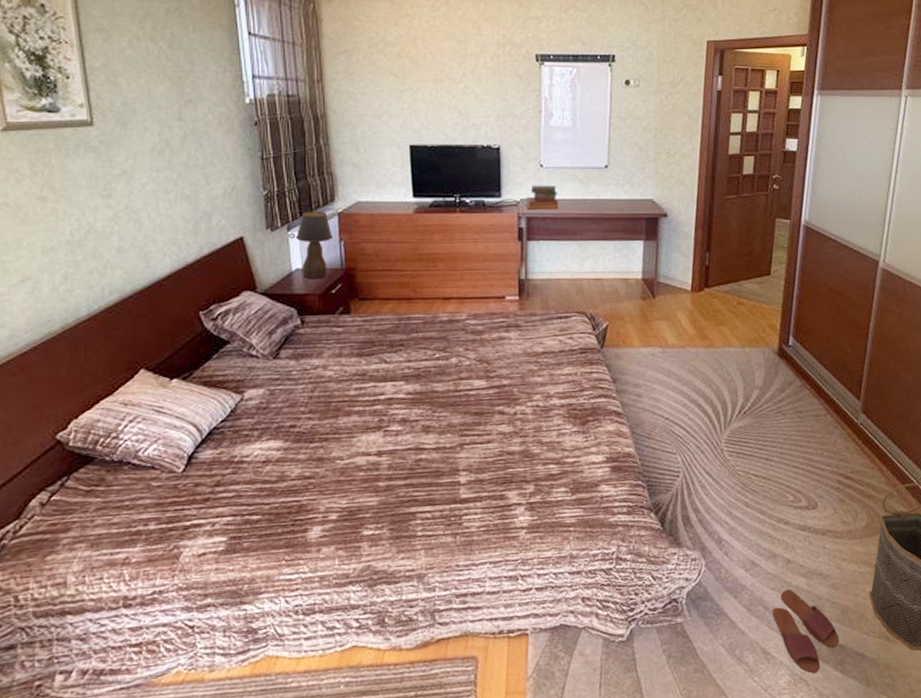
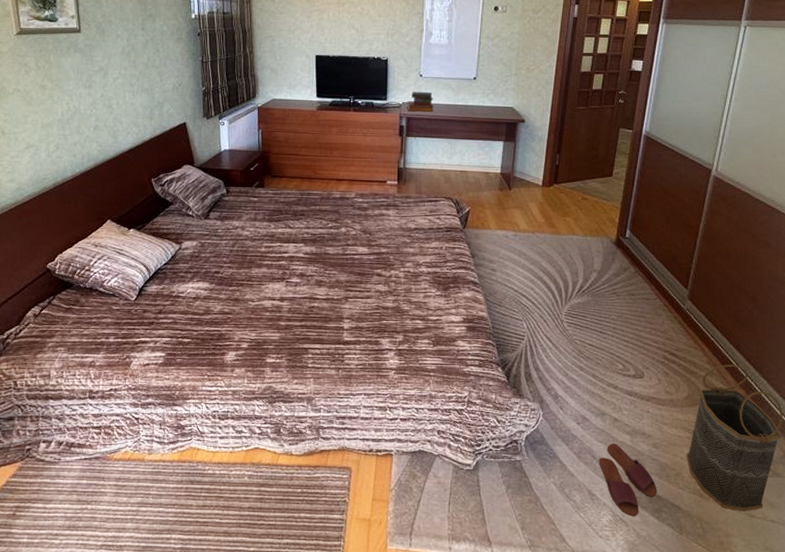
table lamp: present [295,210,334,279] -> none [224,104,254,159]

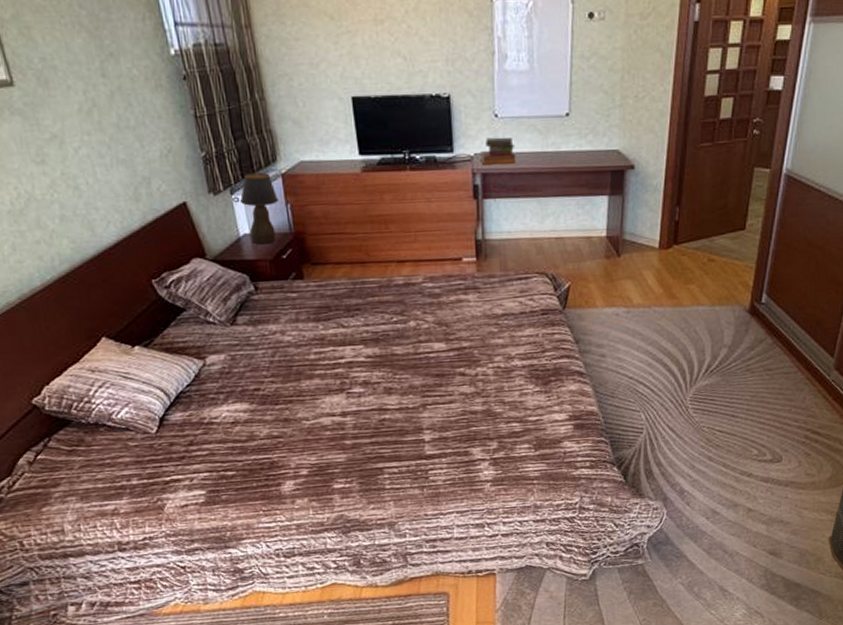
table lamp: none [224,104,254,159] -> present [239,172,280,245]
slippers: present [599,443,657,517] -> none [731,534,796,608]

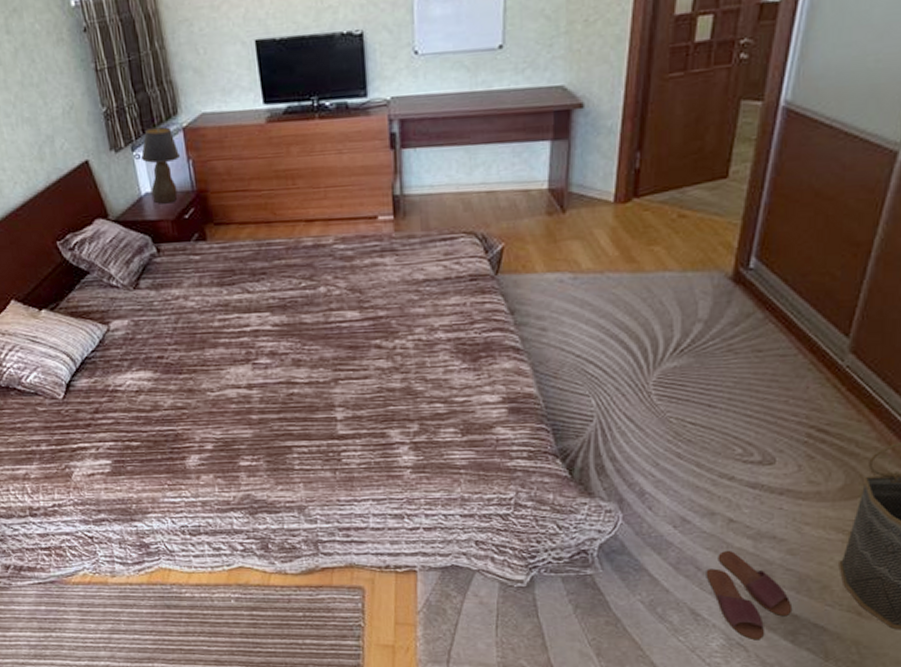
books: present [480,137,516,165] -> none [398,76,440,110]
slippers: none [731,534,796,608] -> present [706,550,793,640]

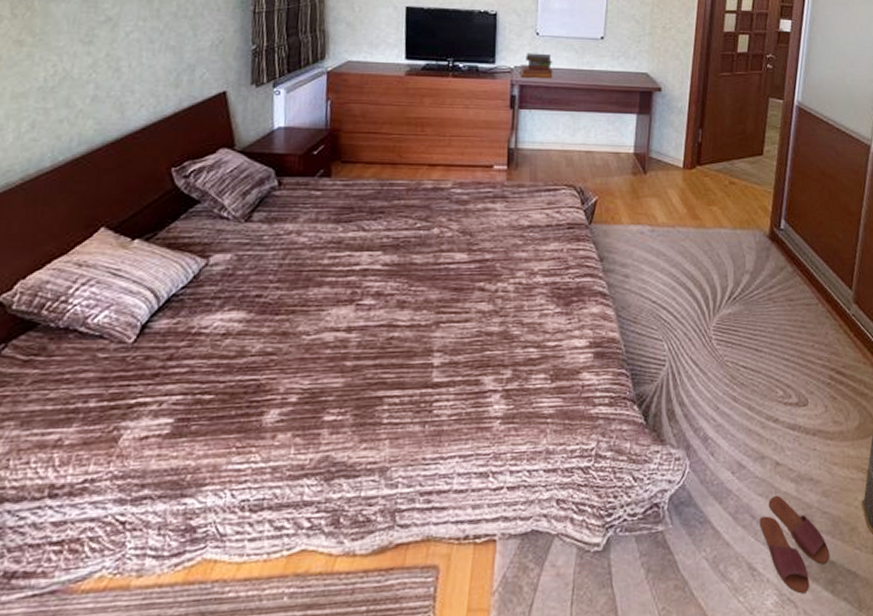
table lamp: present [140,126,181,204] -> none [280,68,321,139]
books: none [398,76,440,110] -> present [520,53,553,78]

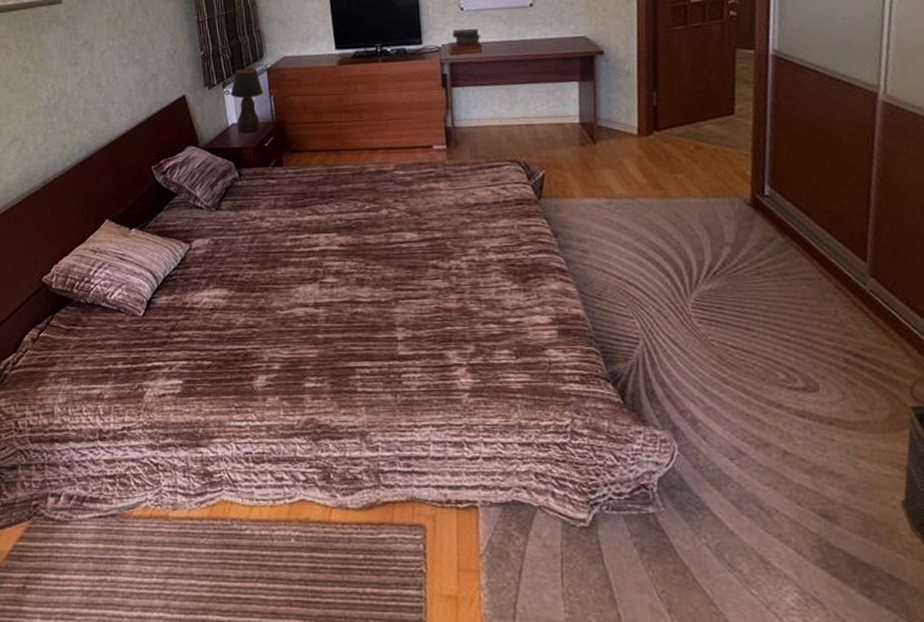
table lamp: none [280,68,321,139] -> present [230,67,264,134]
slippers: present [759,495,830,594] -> none [768,486,864,595]

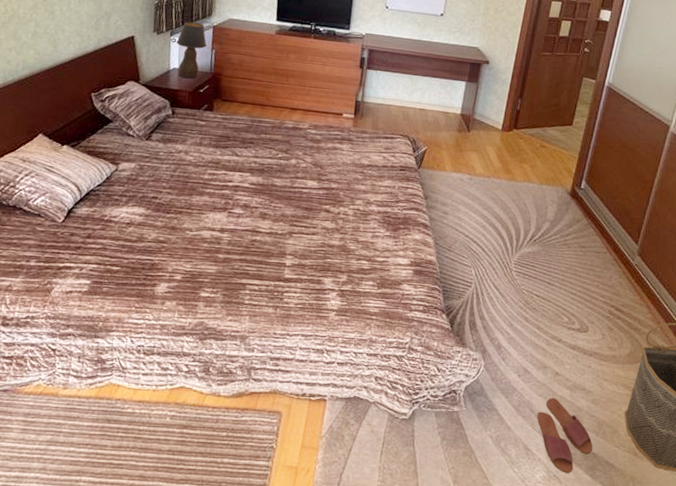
books: present [448,28,483,55] -> none [370,23,399,46]
slippers: none [768,486,864,595] -> present [537,397,593,474]

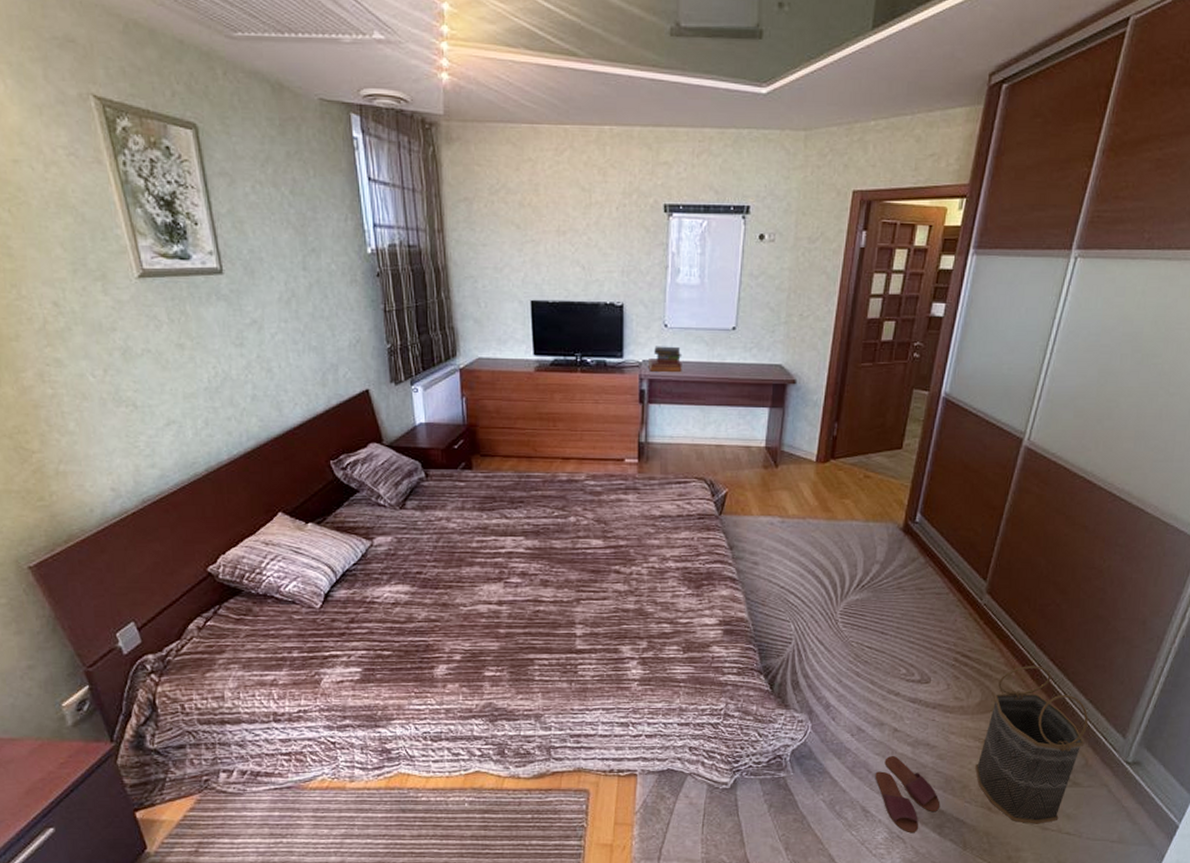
table lamp: present [176,21,208,79] -> none [418,365,456,434]
books: none [370,23,399,46] -> present [648,346,682,372]

